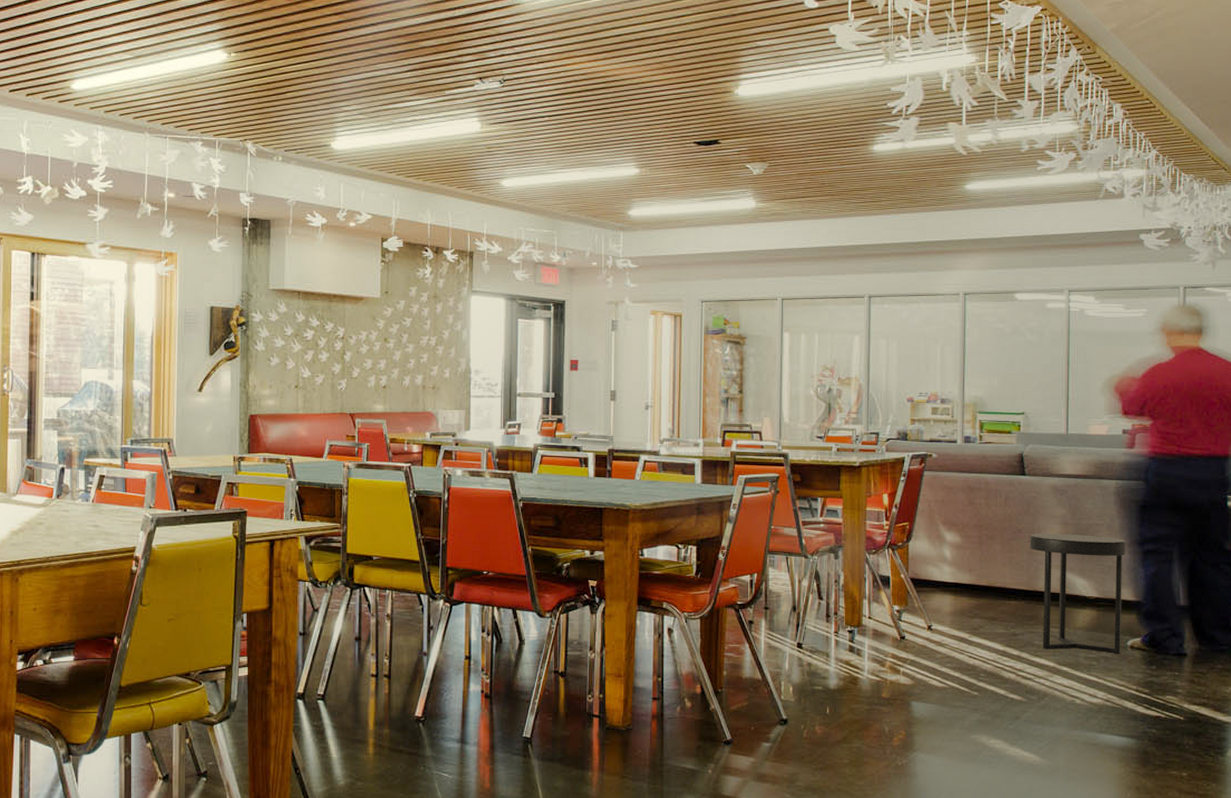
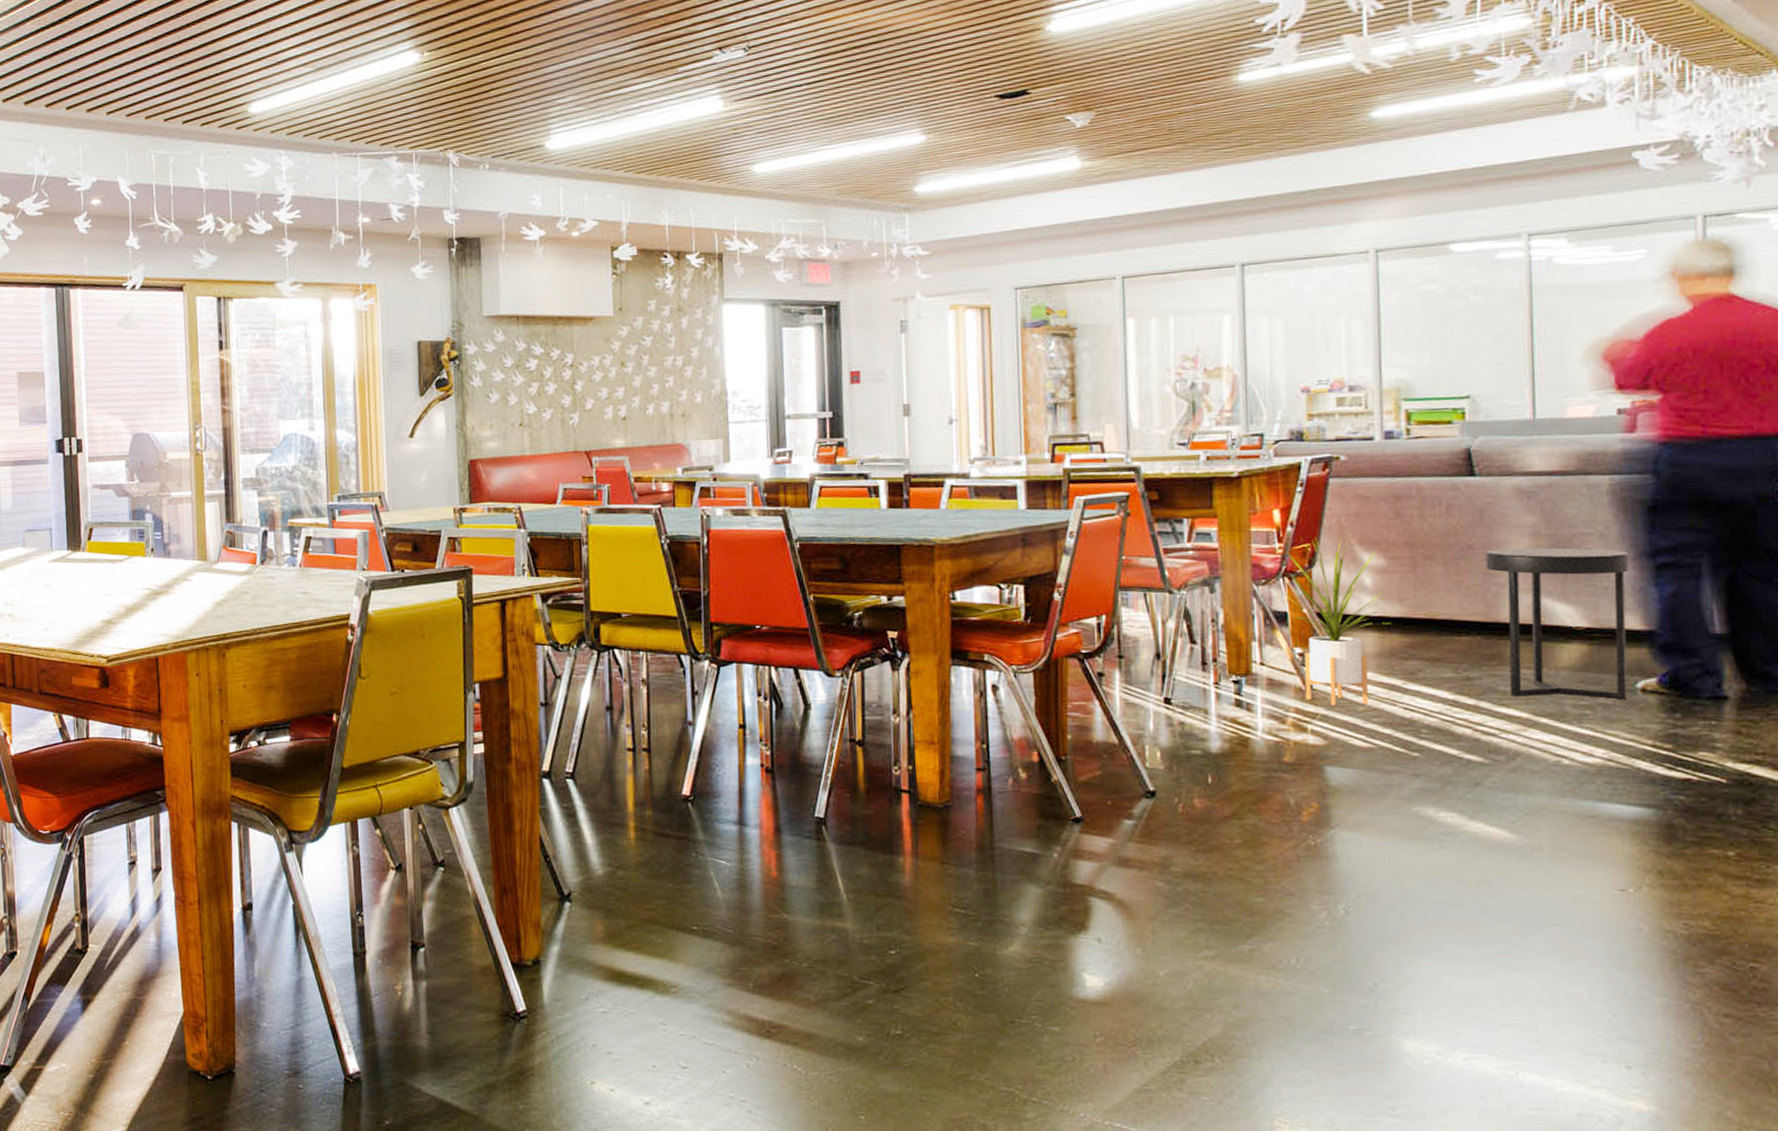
house plant: none [887,518,963,653] -> present [1283,538,1392,706]

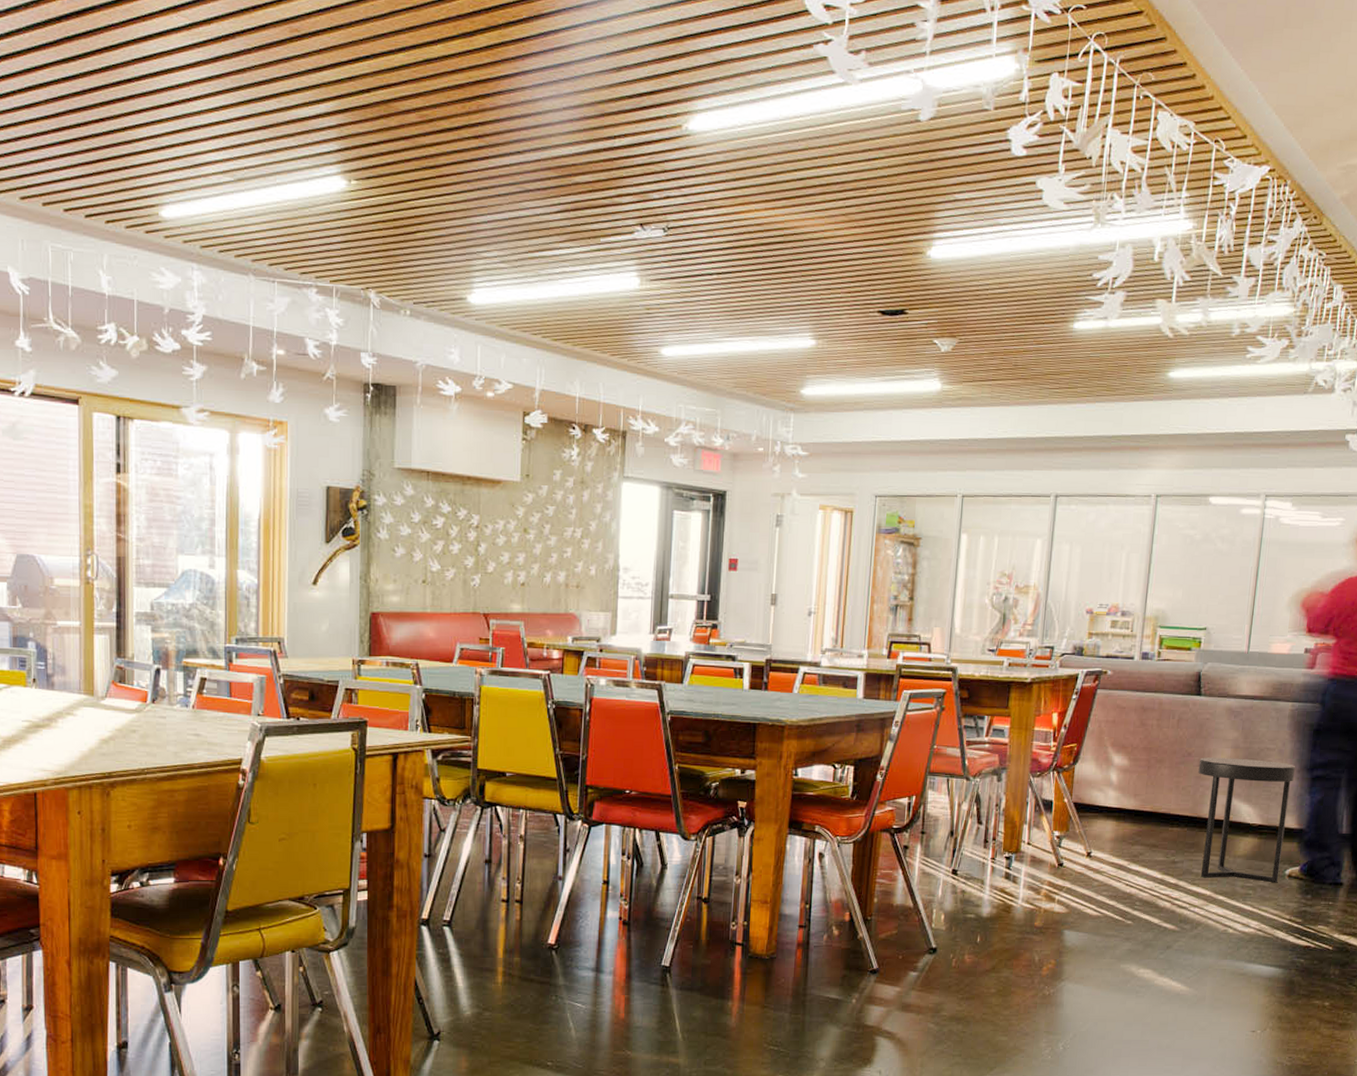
house plant: present [1283,538,1392,706] -> none [1051,739,1126,881]

